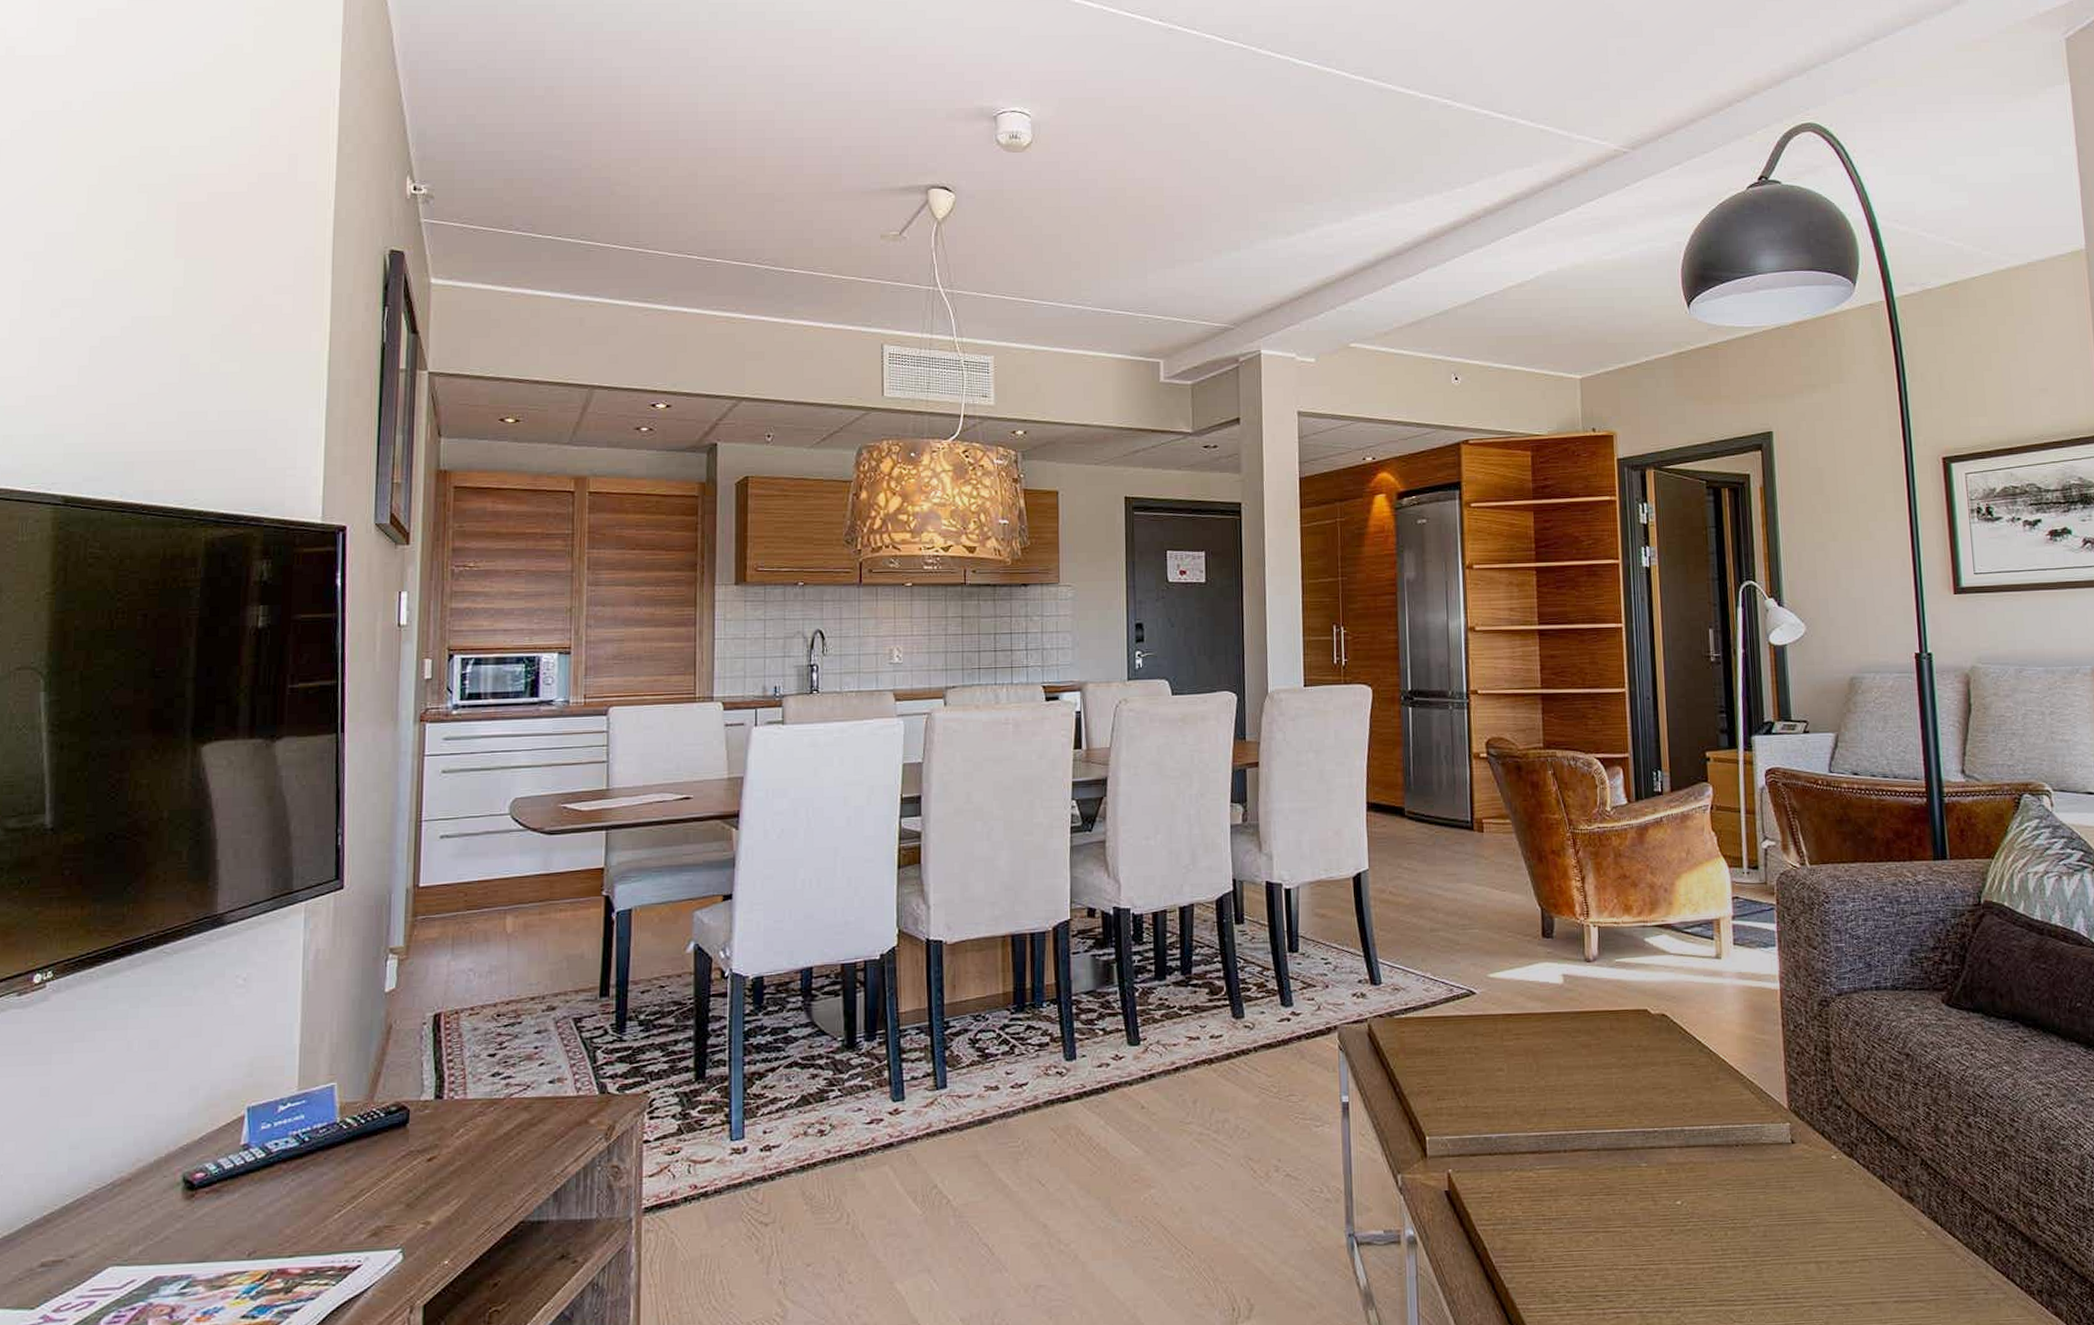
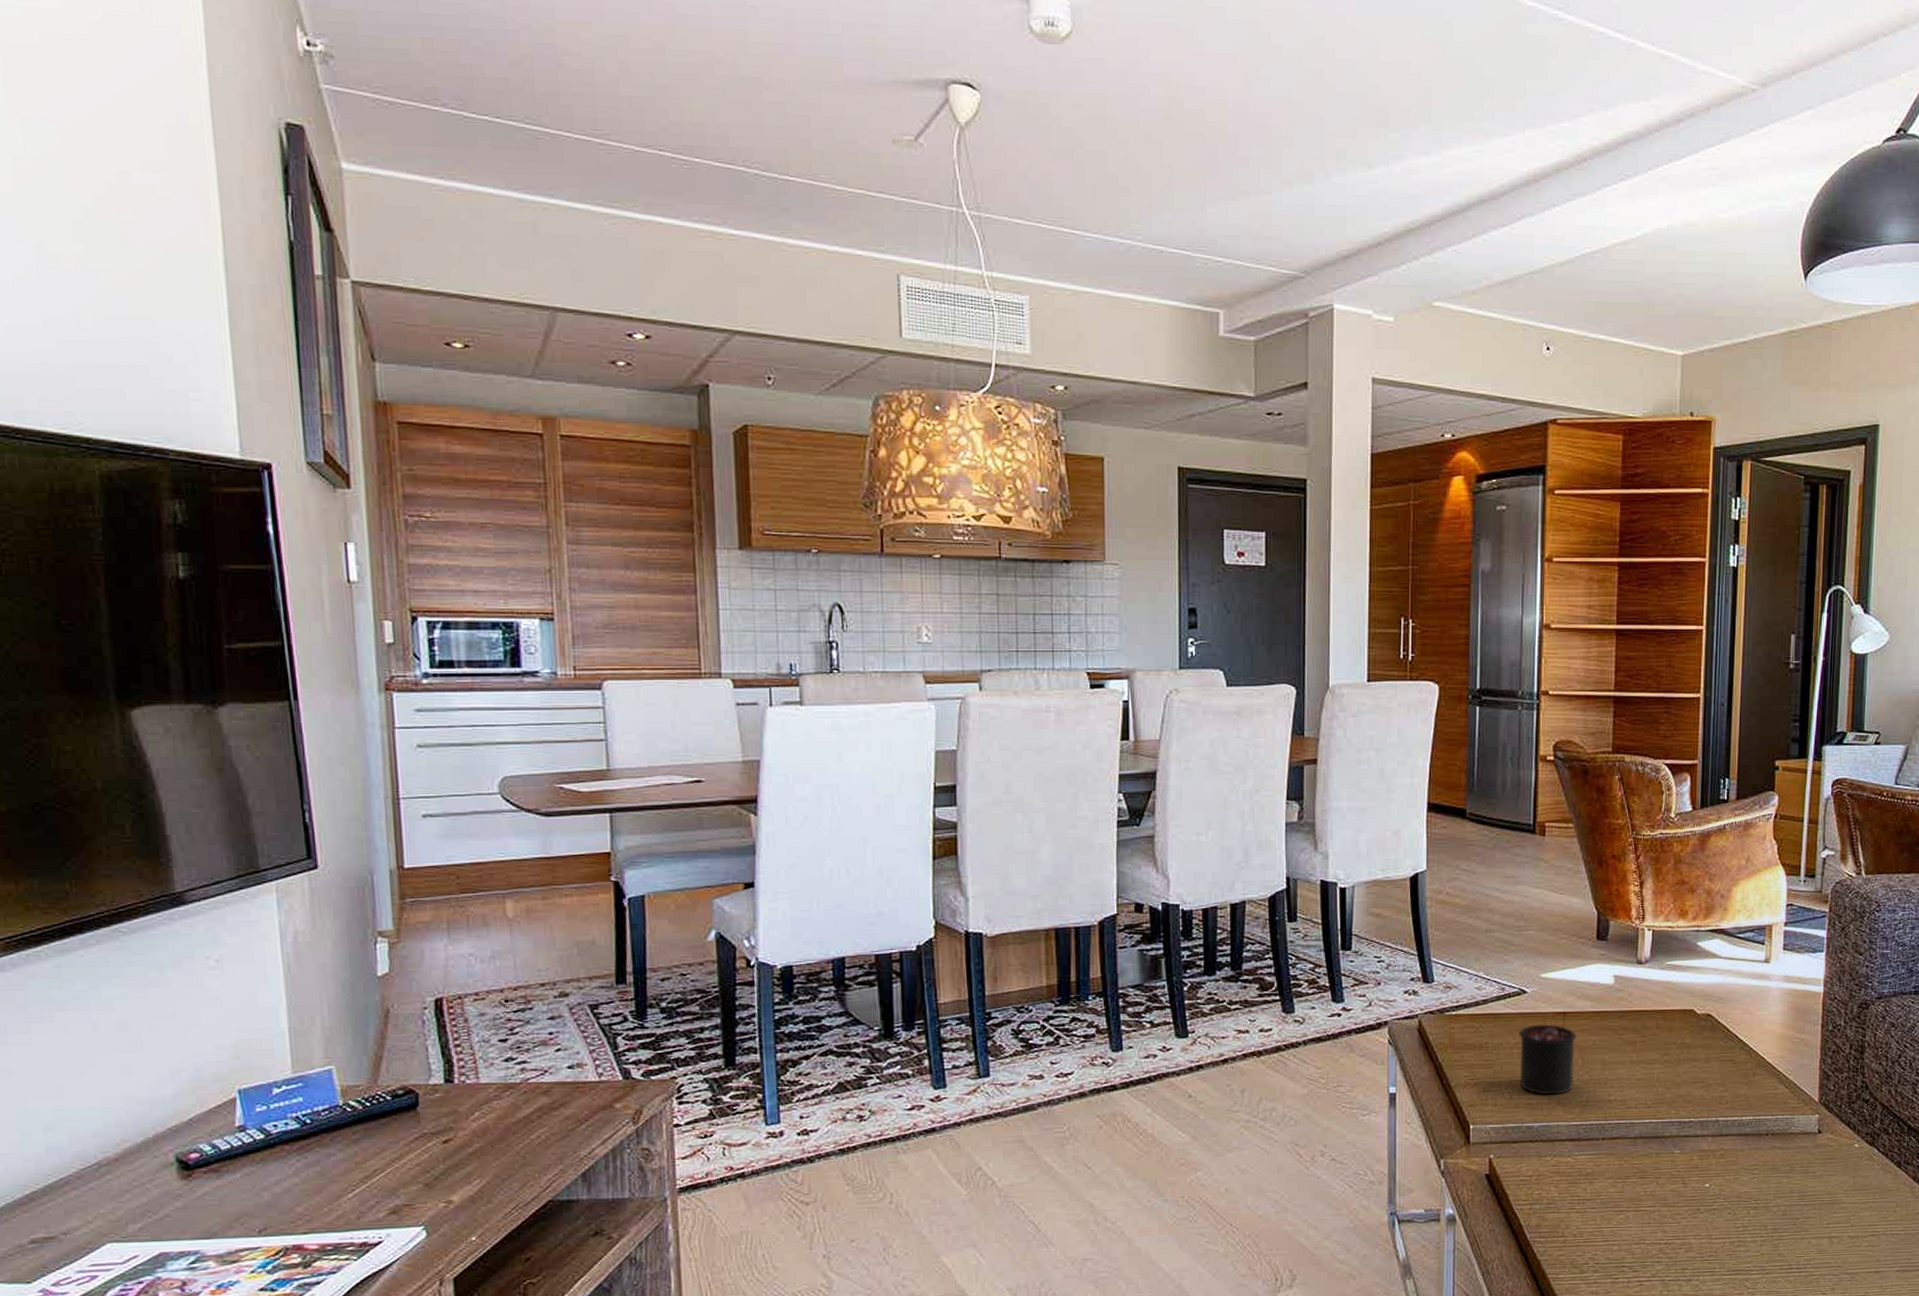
candle: none [1470,1013,1529,1103] -> present [1519,1012,1576,1095]

